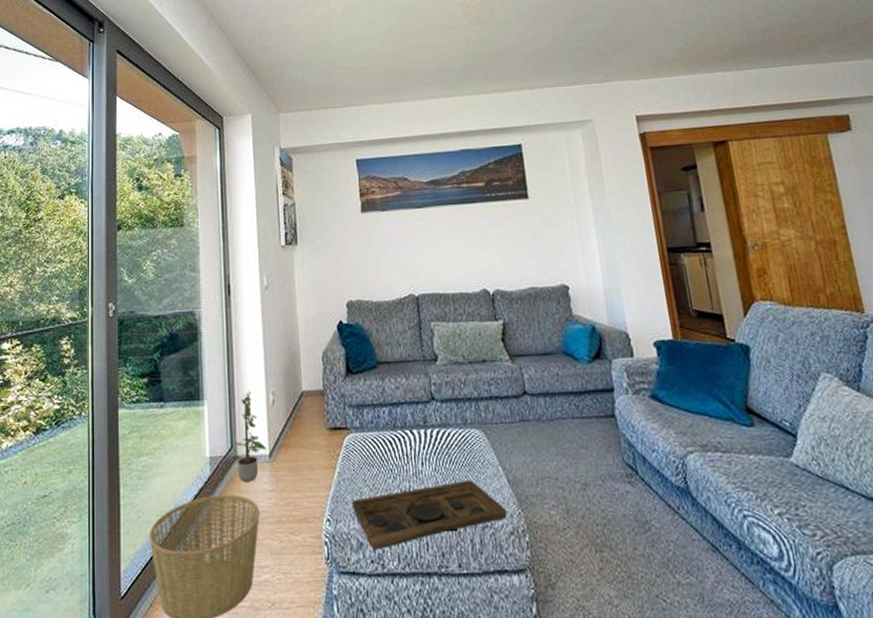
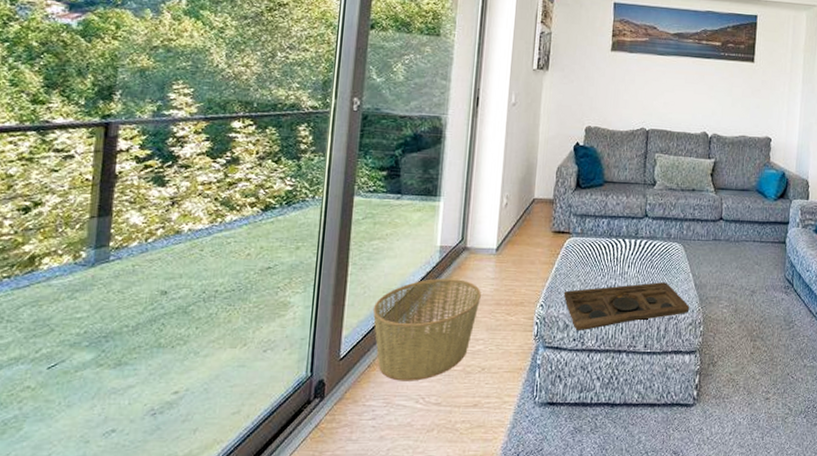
potted plant: present [232,390,267,481] -> none [463,192,495,269]

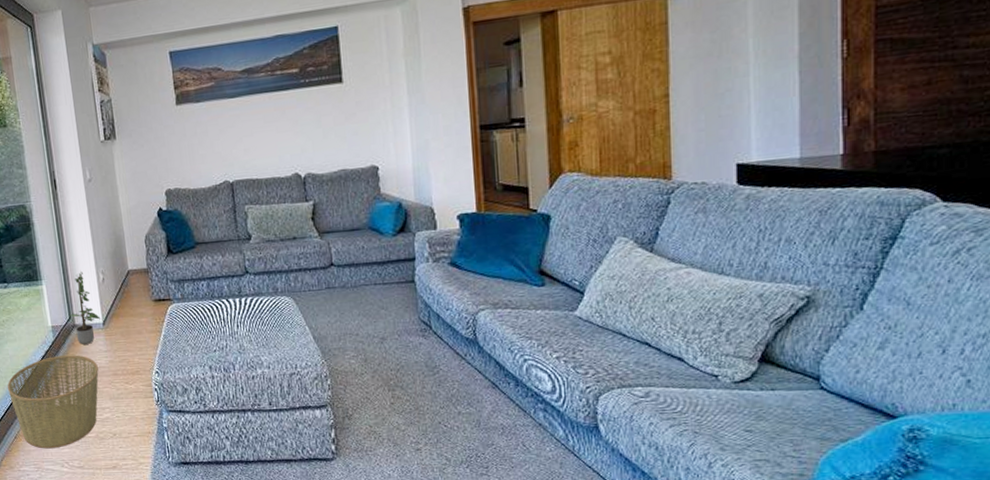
potted plant: none [463,192,495,269] -> present [70,270,100,345]
decorative tray: present [563,282,690,331] -> none [176,338,312,394]

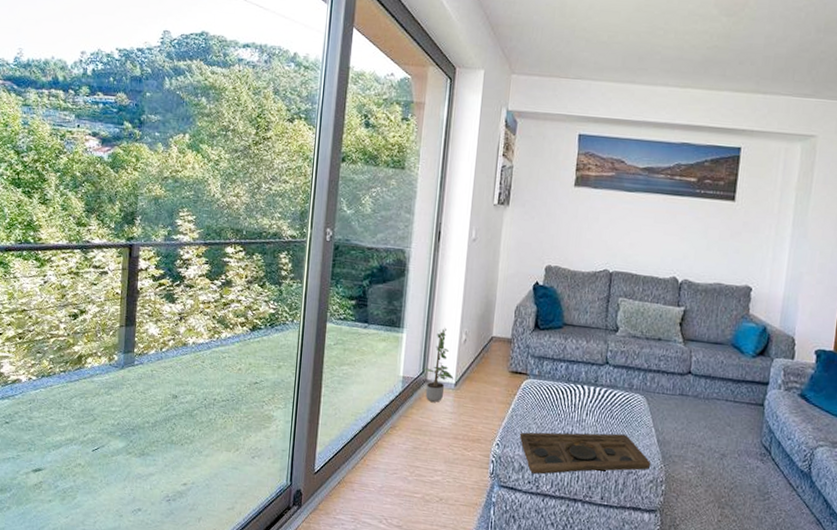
basket: present [7,355,99,449] -> none [342,407,441,502]
decorative tray: none [176,338,312,394] -> present [519,432,651,475]

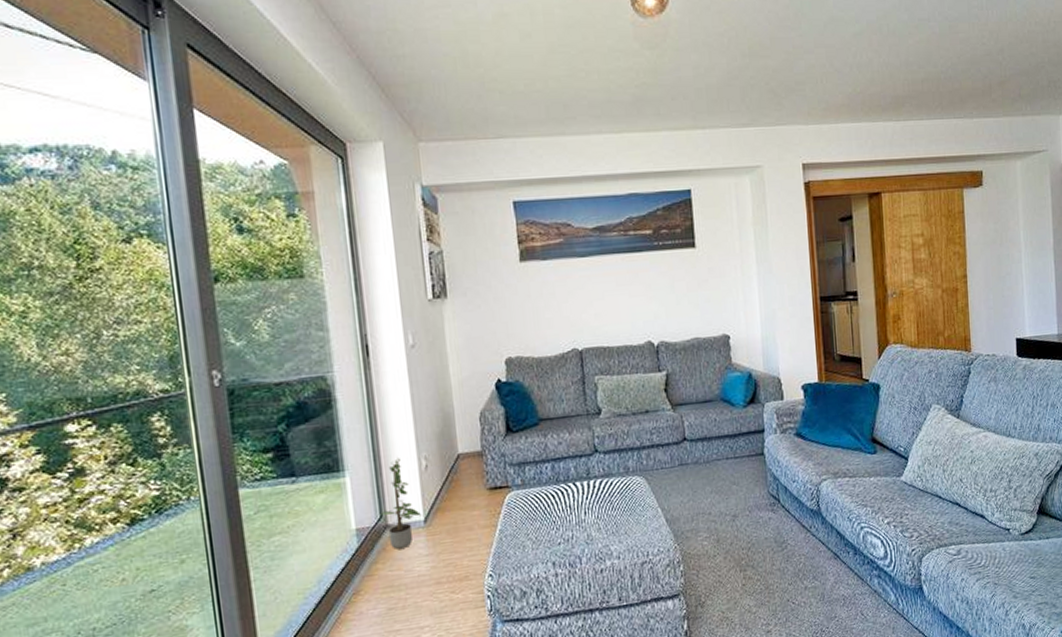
decorative tray: present [519,432,651,475] -> none [514,523,665,597]

